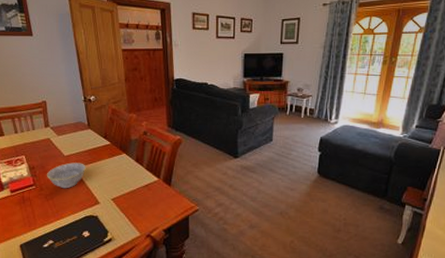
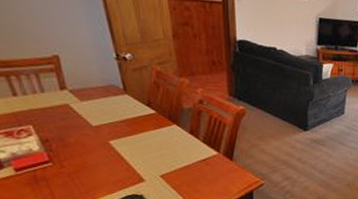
bowl: present [46,162,86,189] -> none [67,134,124,166]

